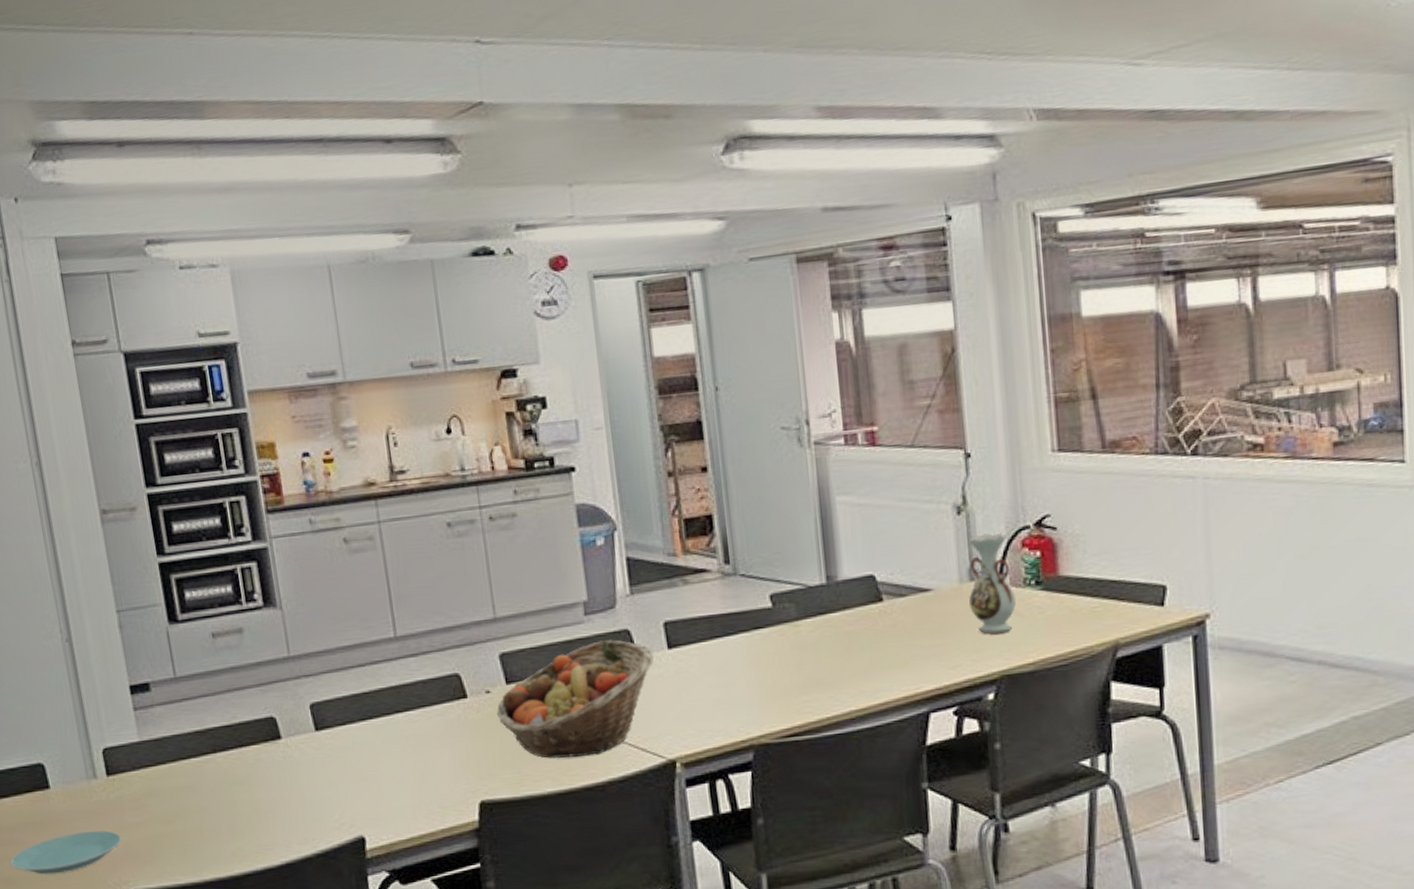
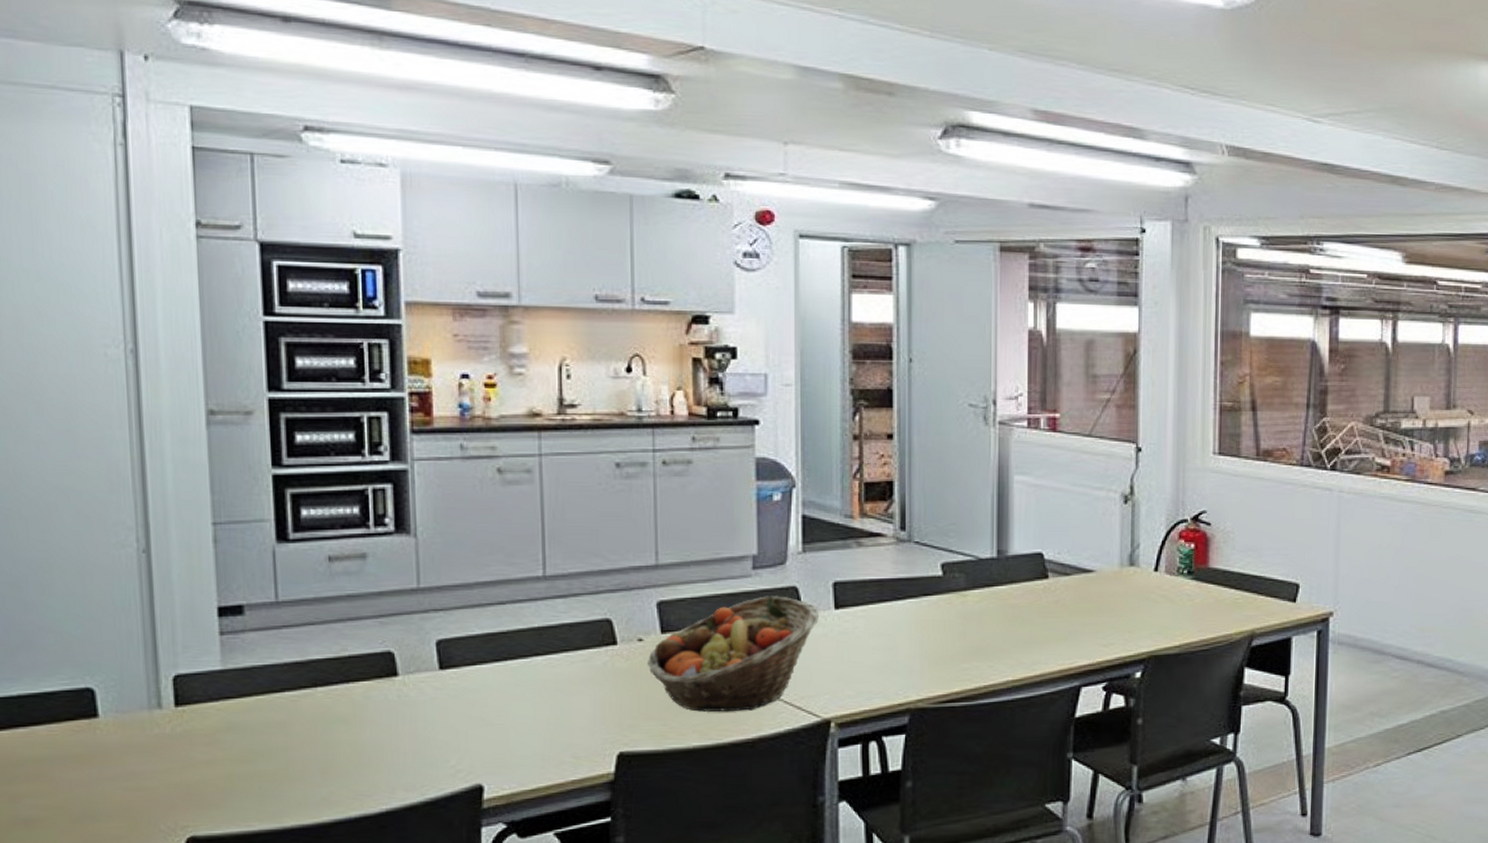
plate: present [11,830,123,875] -> none [33,767,185,816]
vase: present [967,533,1017,634] -> none [1127,523,1170,617]

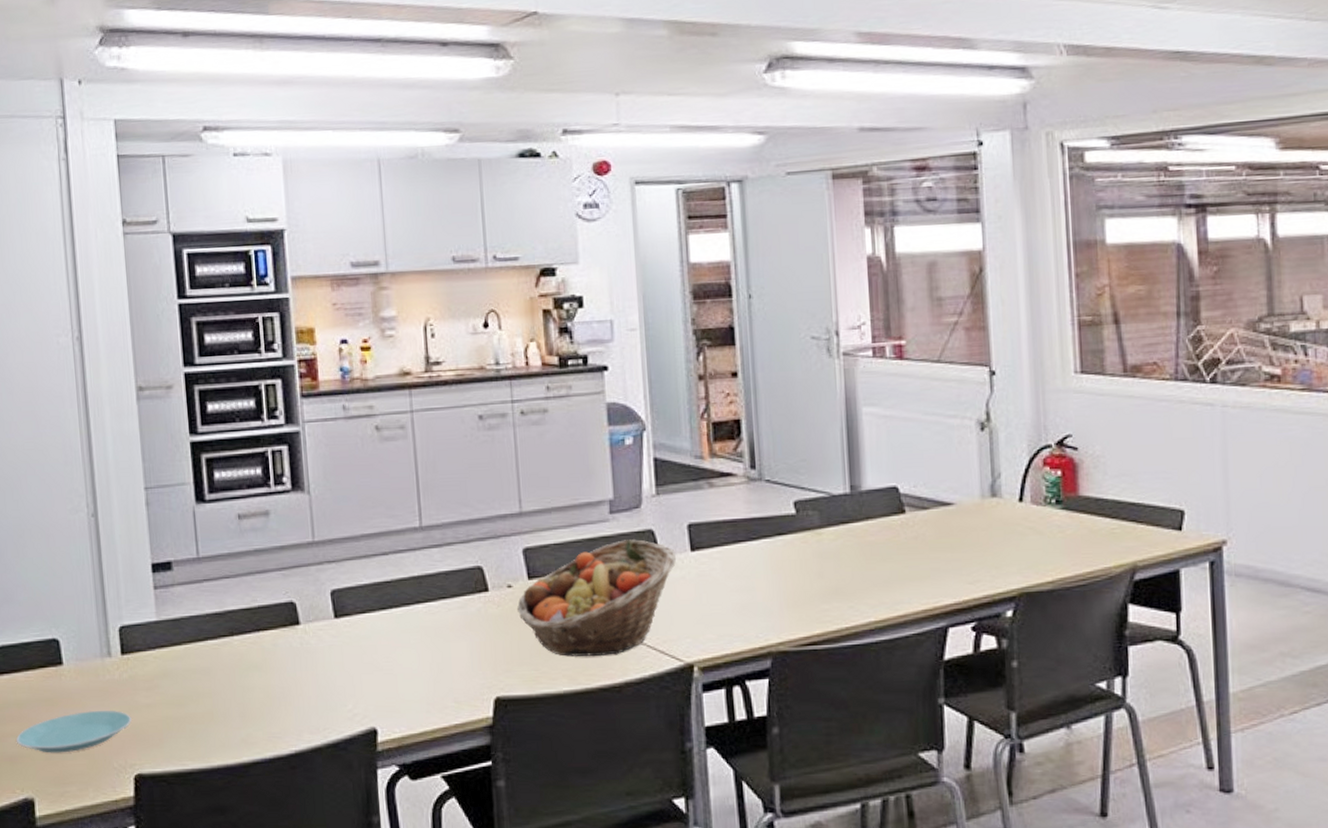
plate: none [33,767,185,816] -> present [16,710,132,753]

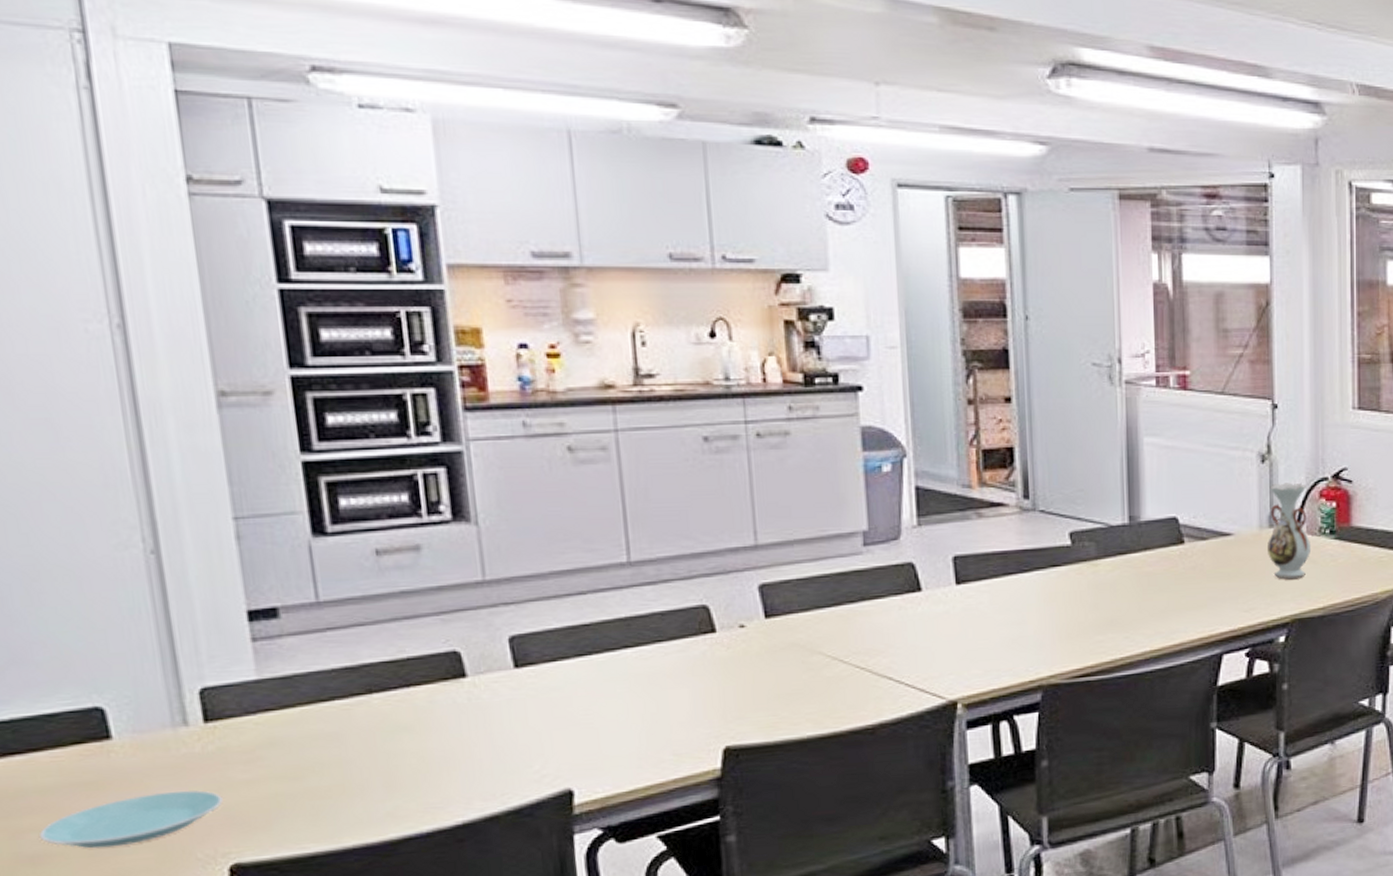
fruit basket: present [516,539,677,657] -> none [750,573,940,699]
vase: none [990,451,1037,551] -> present [1268,483,1312,580]

